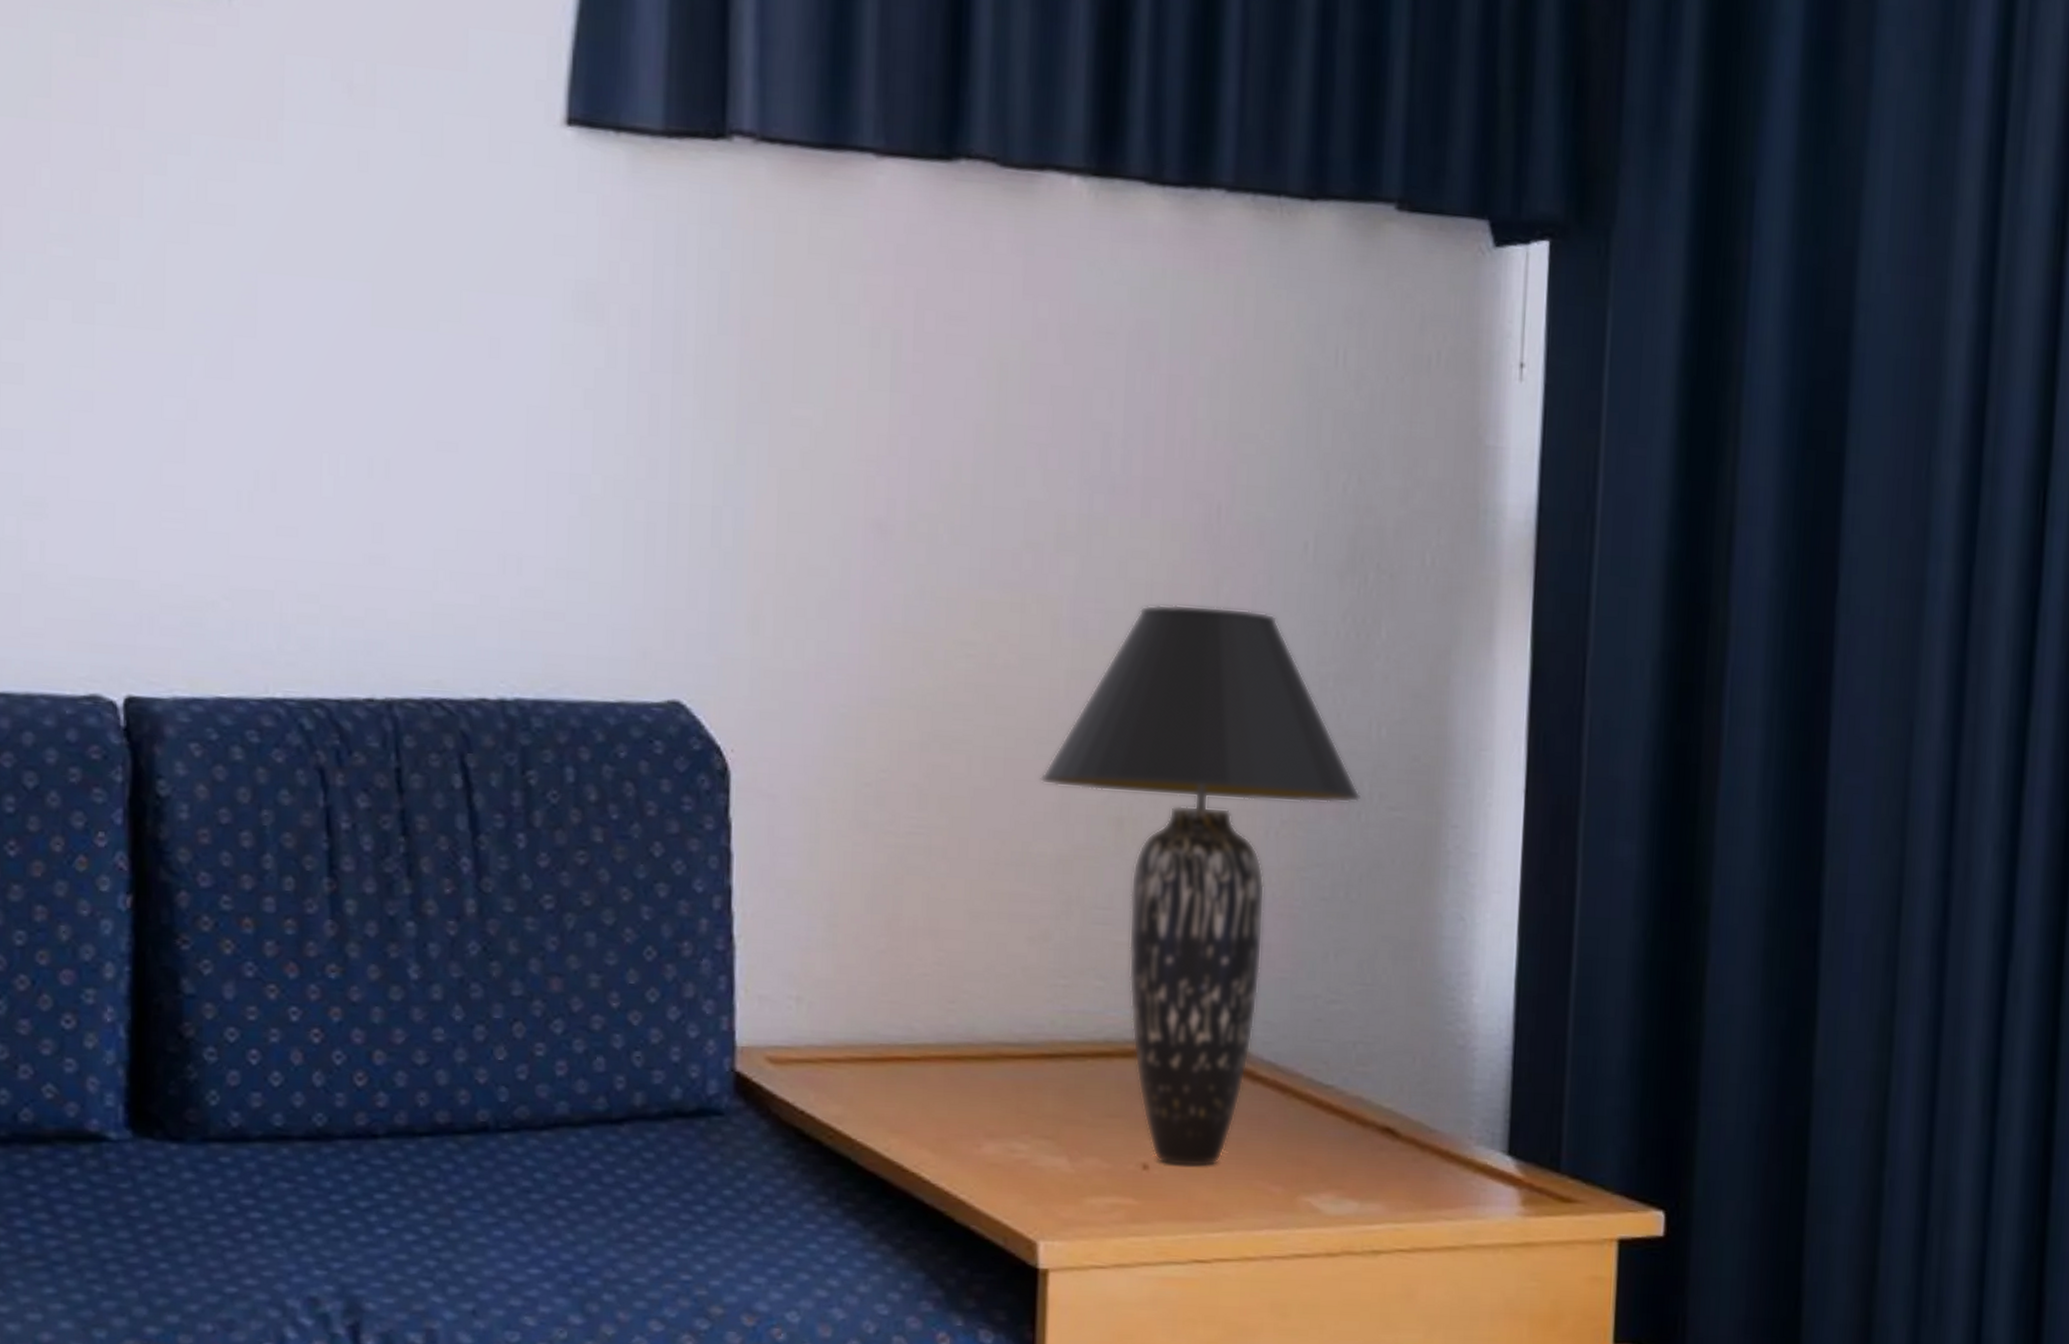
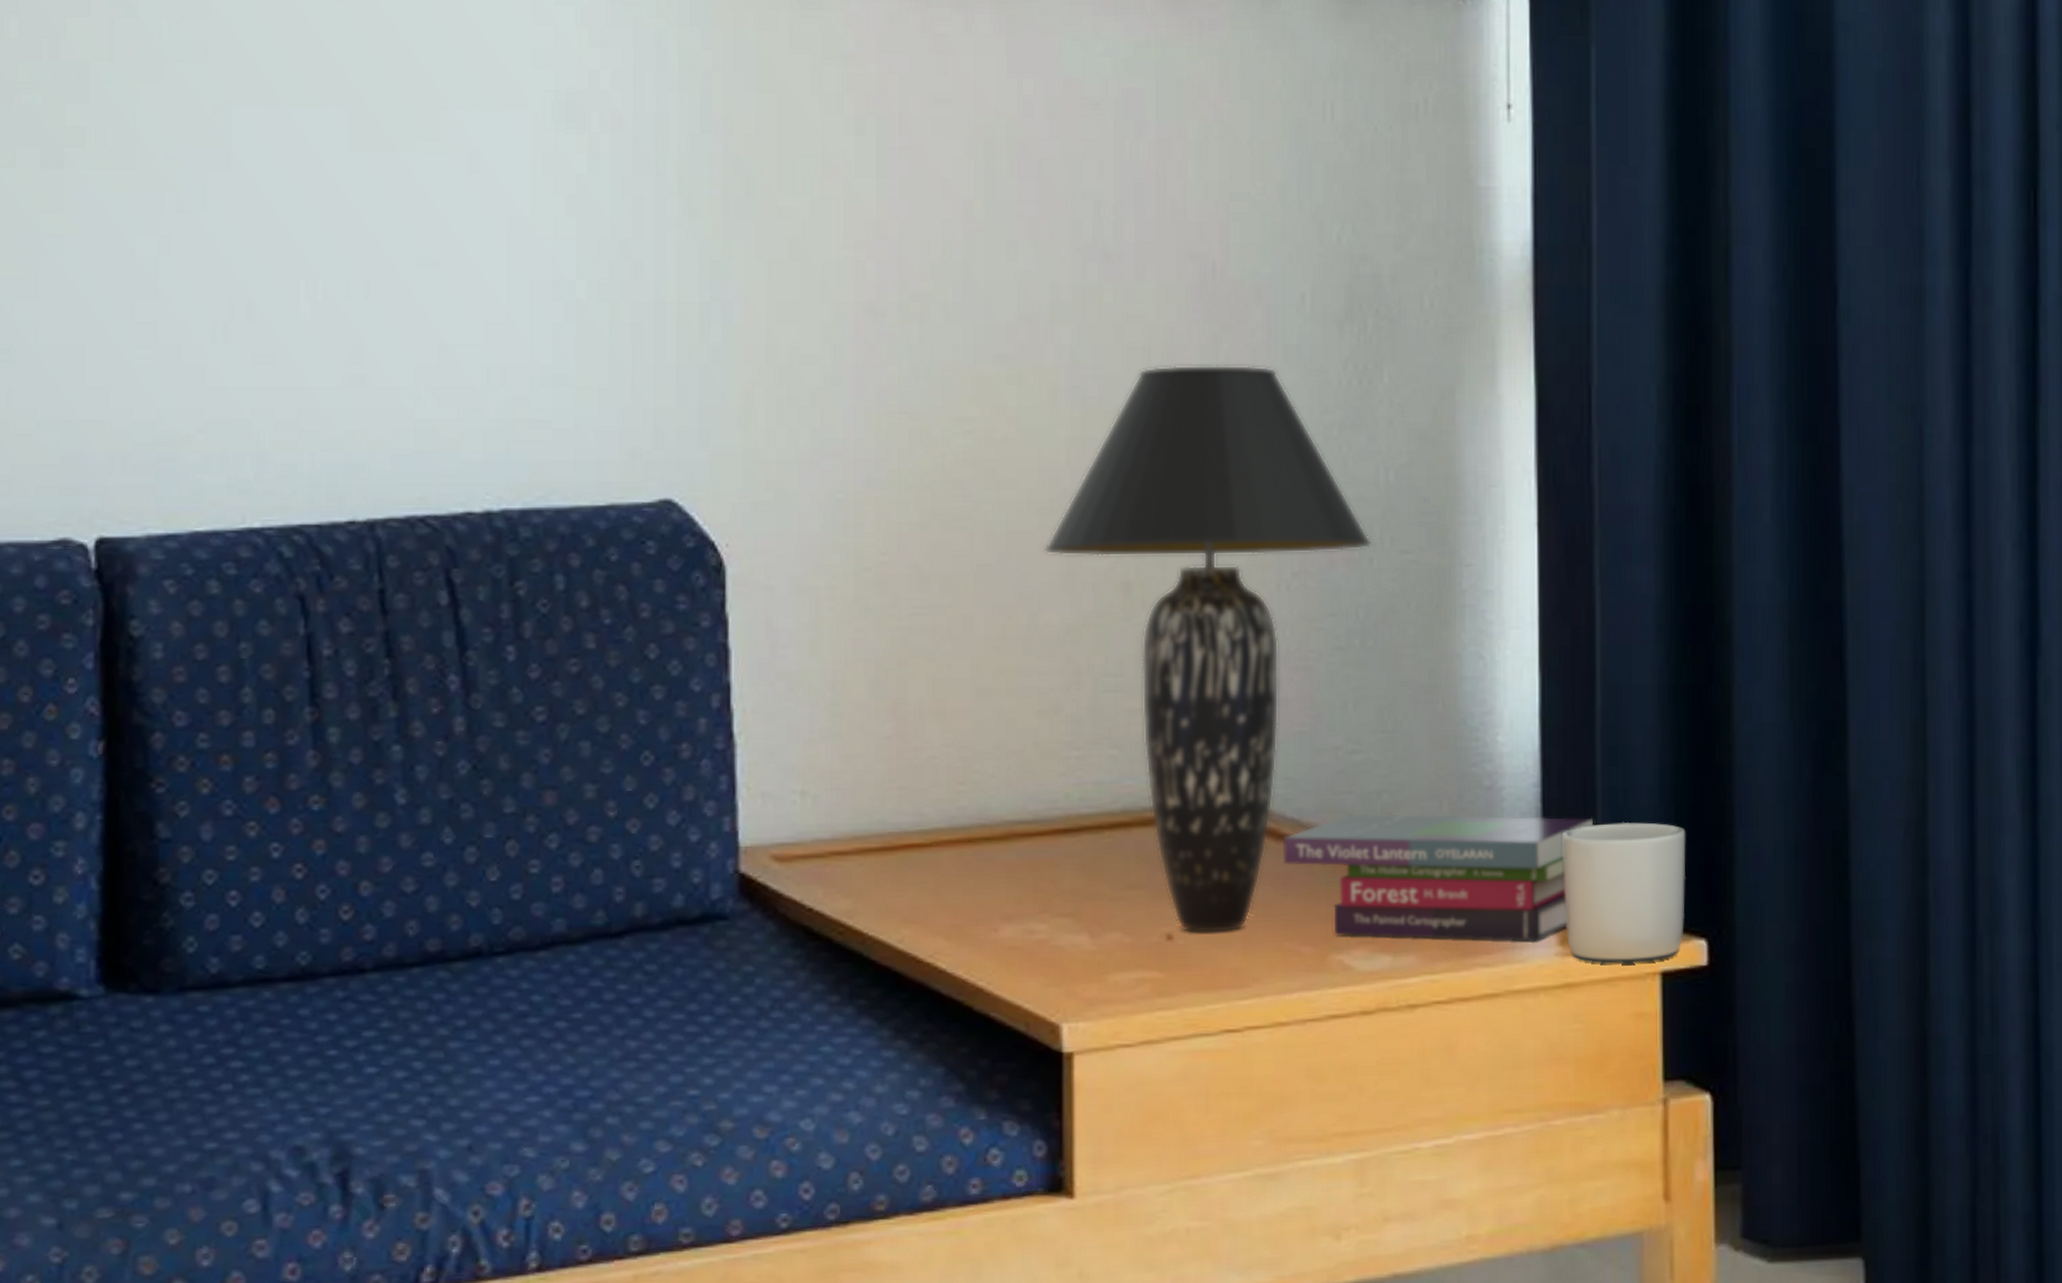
books: none [1258,1062,1561,1199] -> present [1282,813,1593,941]
mug: none [1528,1090,1651,1229] -> present [1561,821,1686,965]

